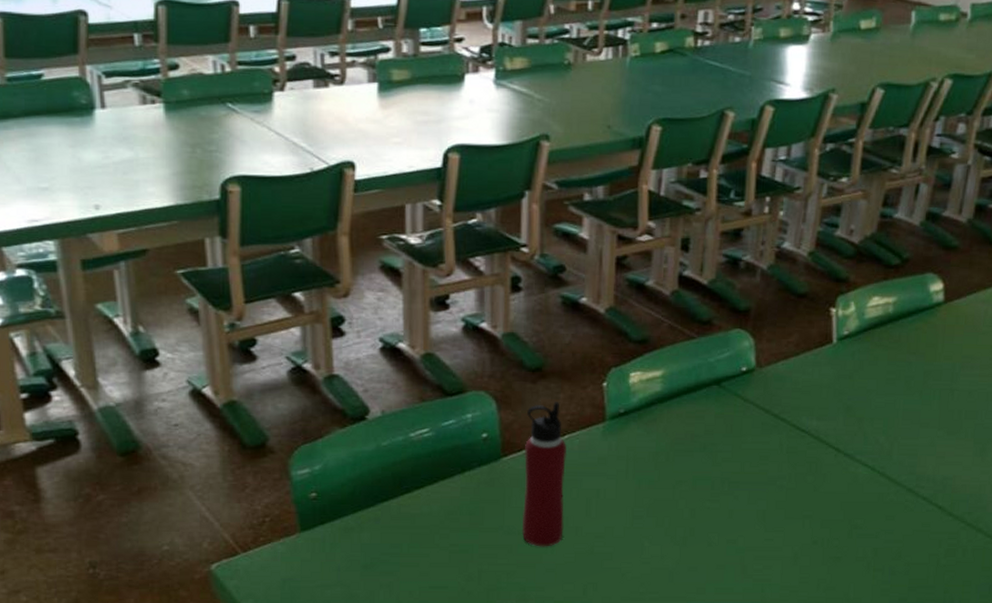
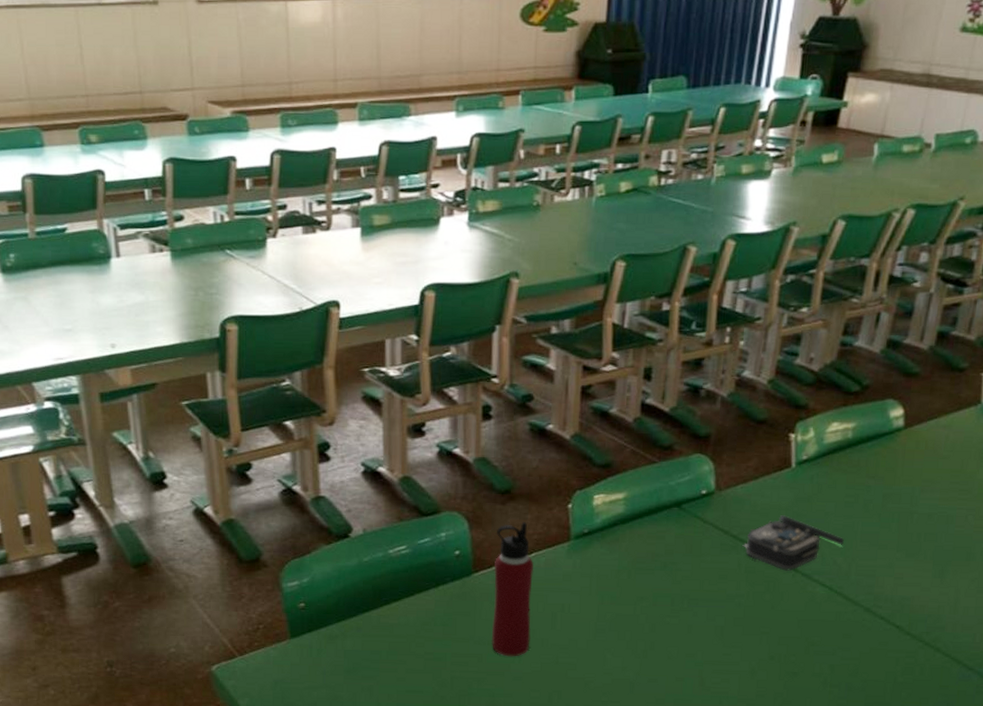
lunch box: none [784,393,887,452] -> present [742,515,845,572]

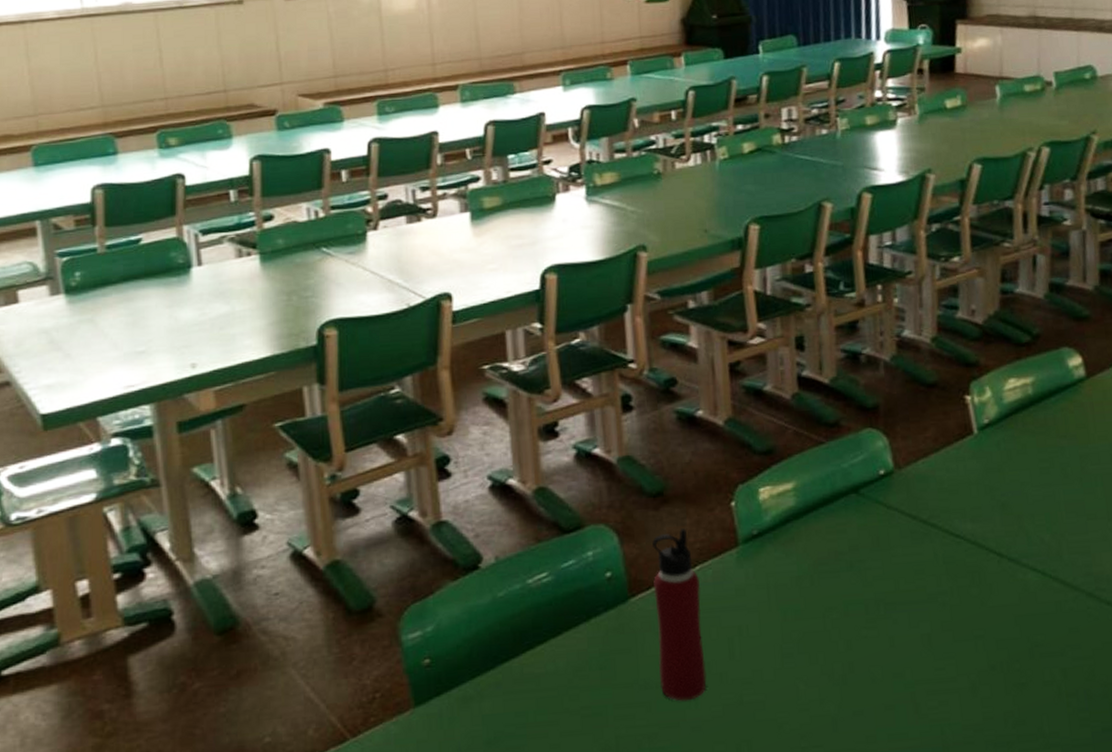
lunch box: present [742,515,845,572] -> none [935,490,1048,558]

